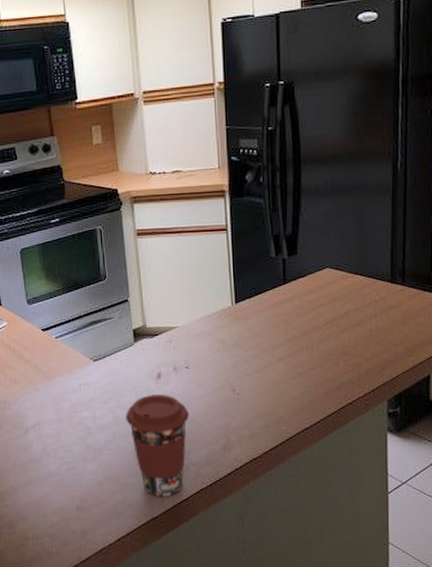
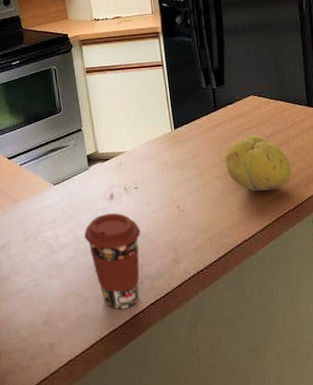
fruit: none [291,313,365,375] -> present [225,135,292,191]

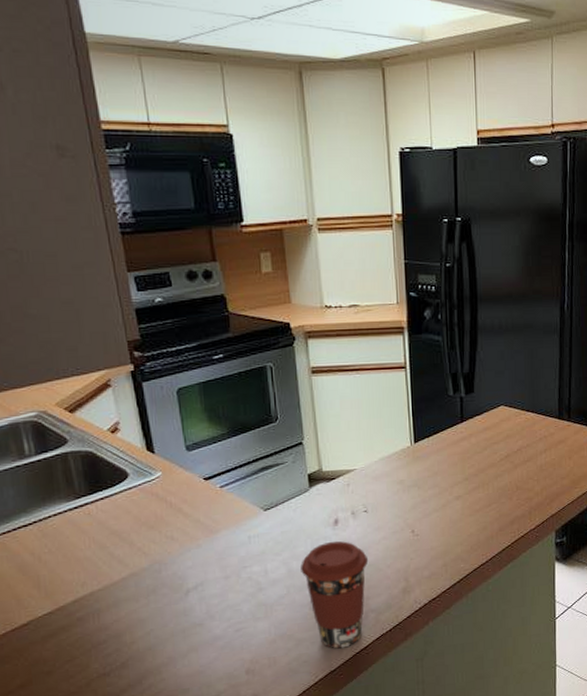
fruit: present [225,135,292,191] -> none [468,449,536,511]

